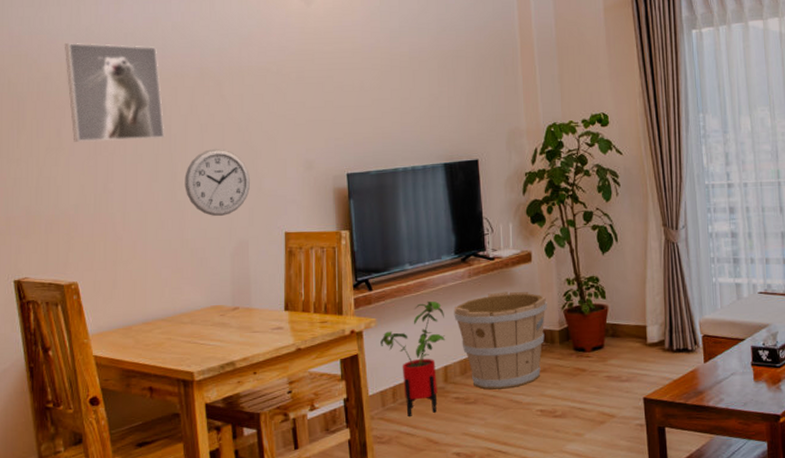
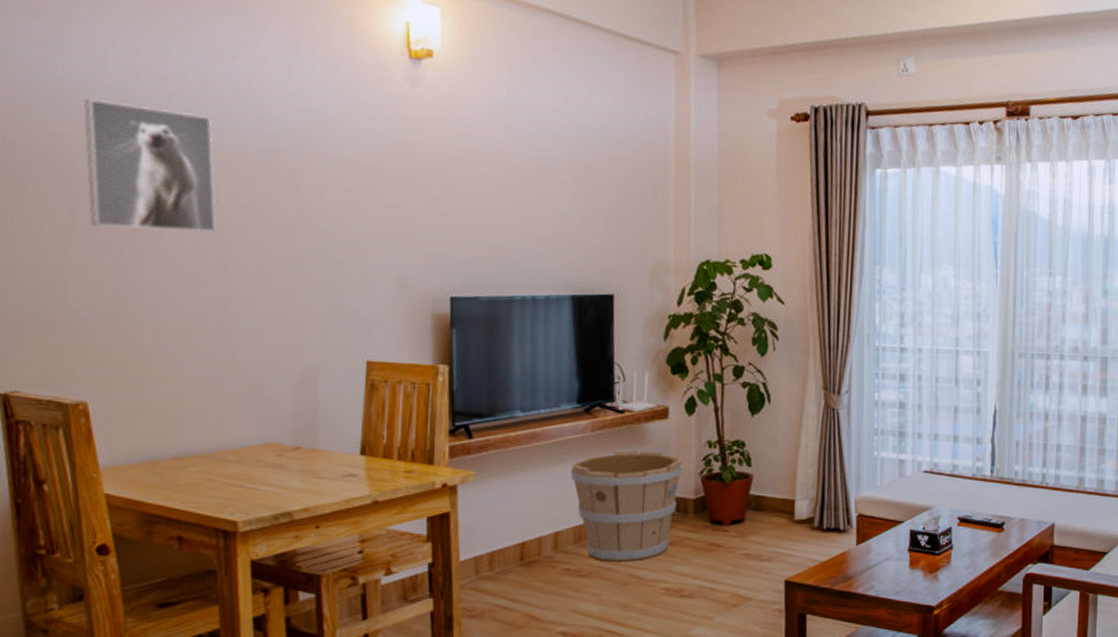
wall clock: present [185,148,250,216] -> none [239,251,325,335]
house plant: present [381,300,446,416] -> none [479,455,559,588]

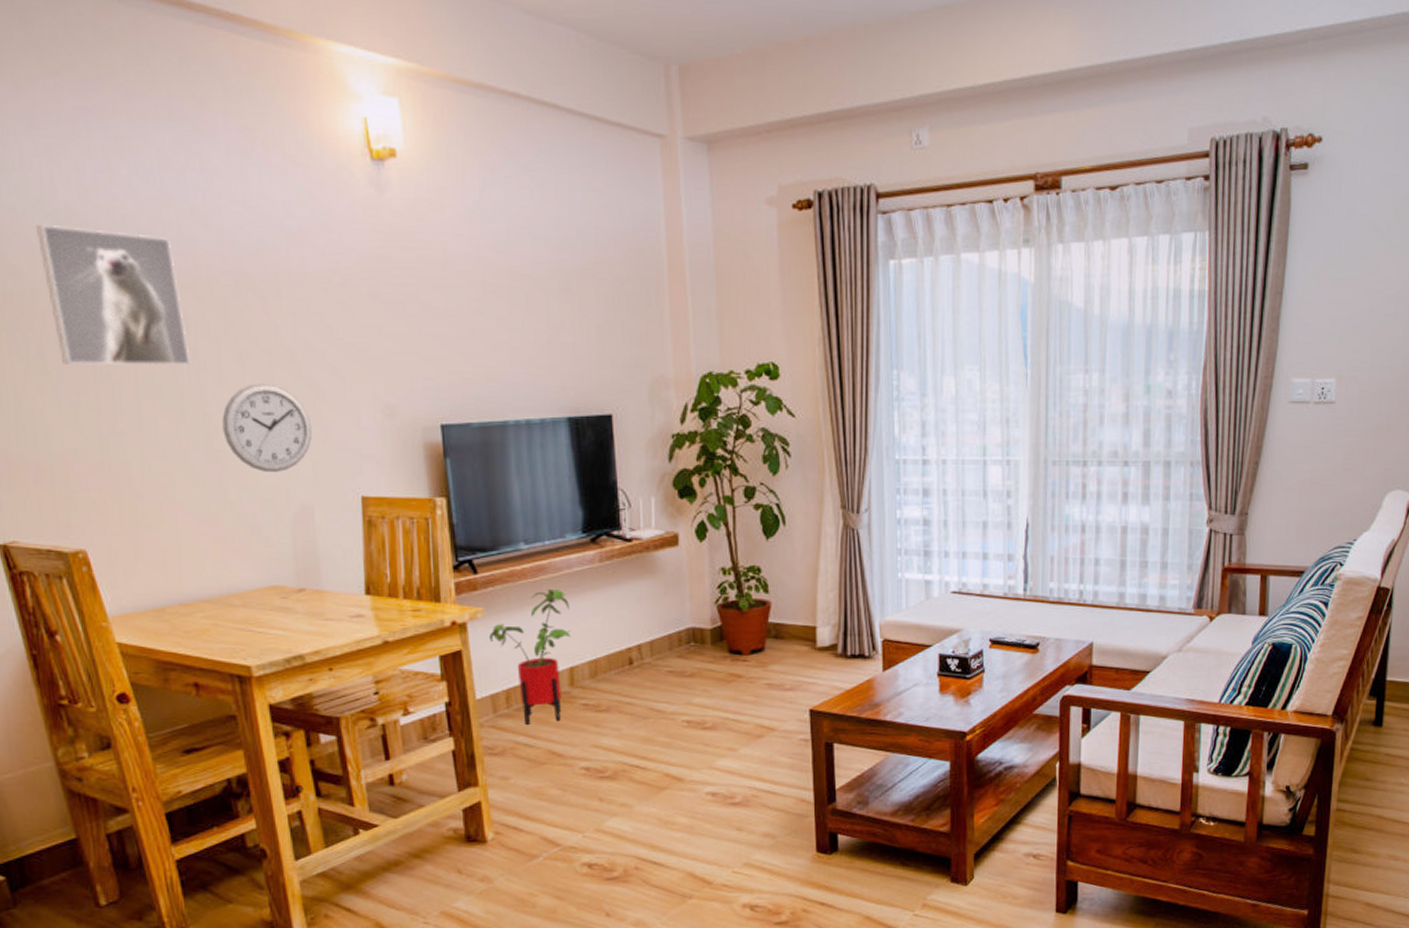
wall clock: none [239,251,325,335] -> present [222,382,312,472]
house plant: none [479,455,559,588] -> present [490,588,572,725]
wooden bucket: present [570,450,683,562] -> none [581,580,697,696]

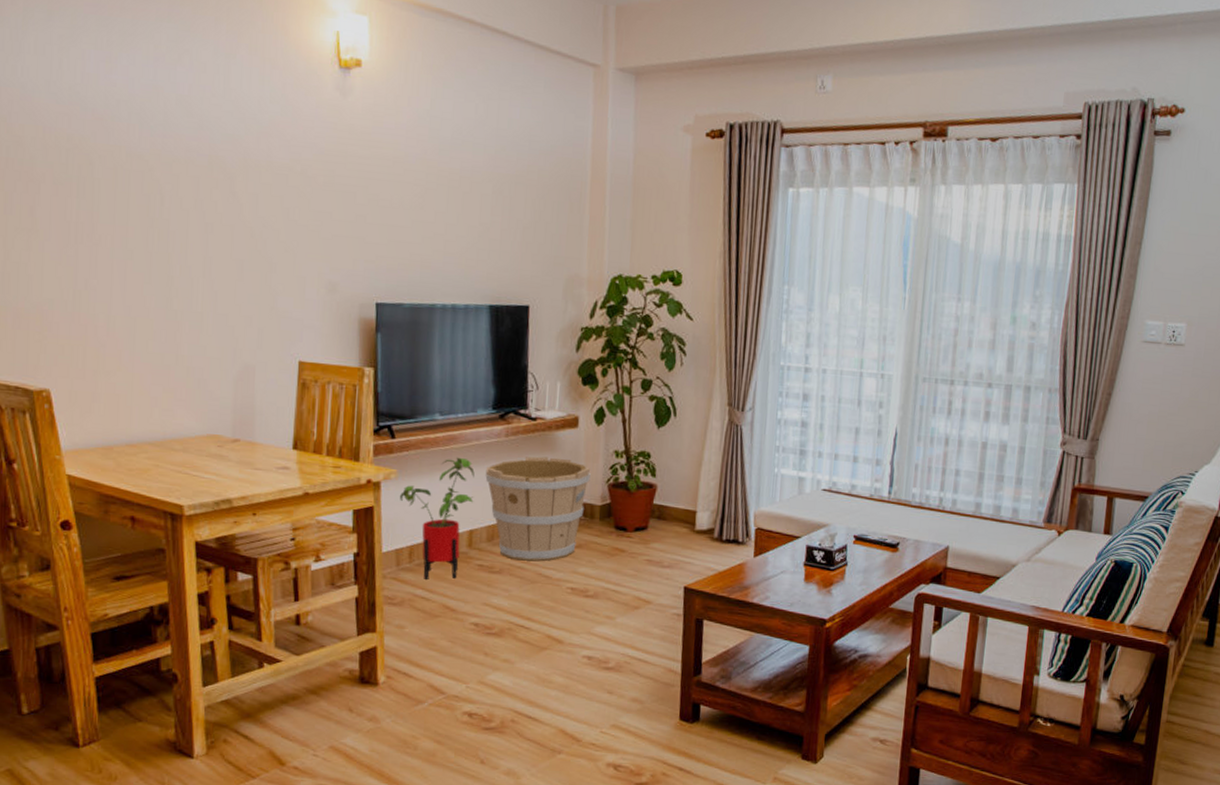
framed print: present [35,224,191,367] -> none [41,102,163,234]
wall clock: present [222,382,312,472] -> none [183,253,261,334]
wooden bucket: none [581,580,697,696] -> present [485,456,591,561]

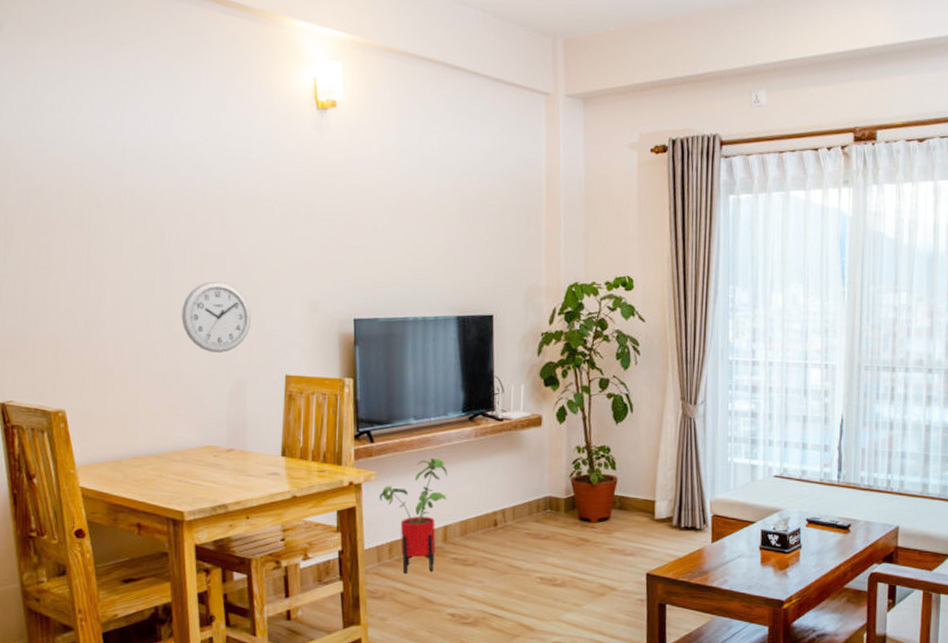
wall clock: none [183,253,261,334] -> present [181,280,251,353]
wooden bucket: present [485,456,591,561] -> none [457,454,555,553]

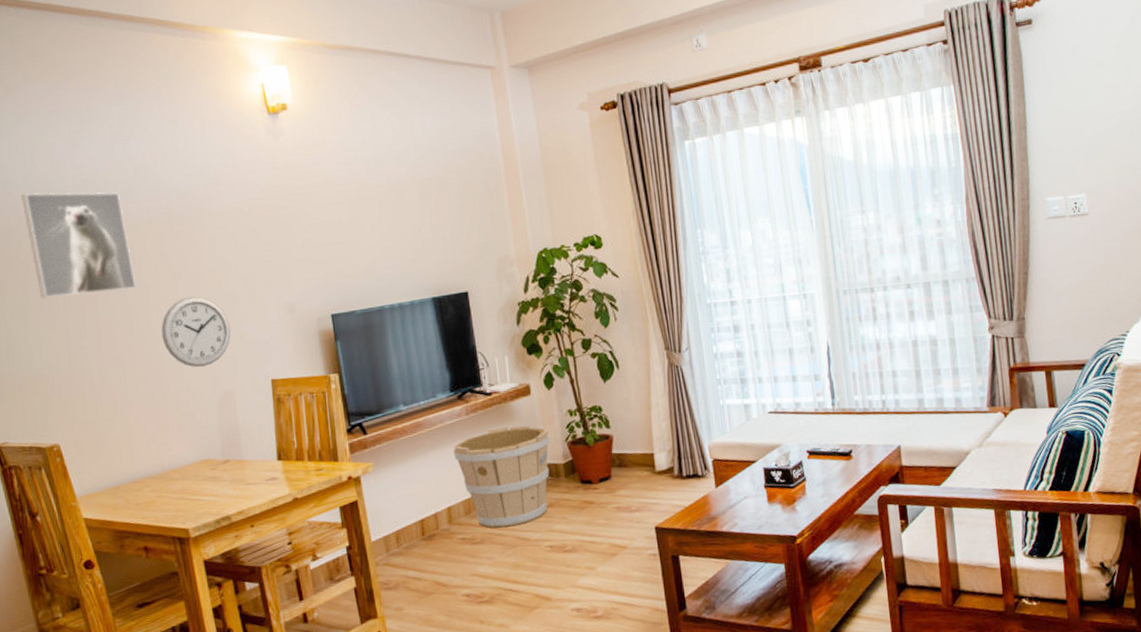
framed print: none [56,153,163,266] -> present [20,191,137,299]
house plant: present [380,458,448,573] -> none [380,441,447,560]
wooden bucket: none [457,454,555,553] -> present [453,425,550,528]

